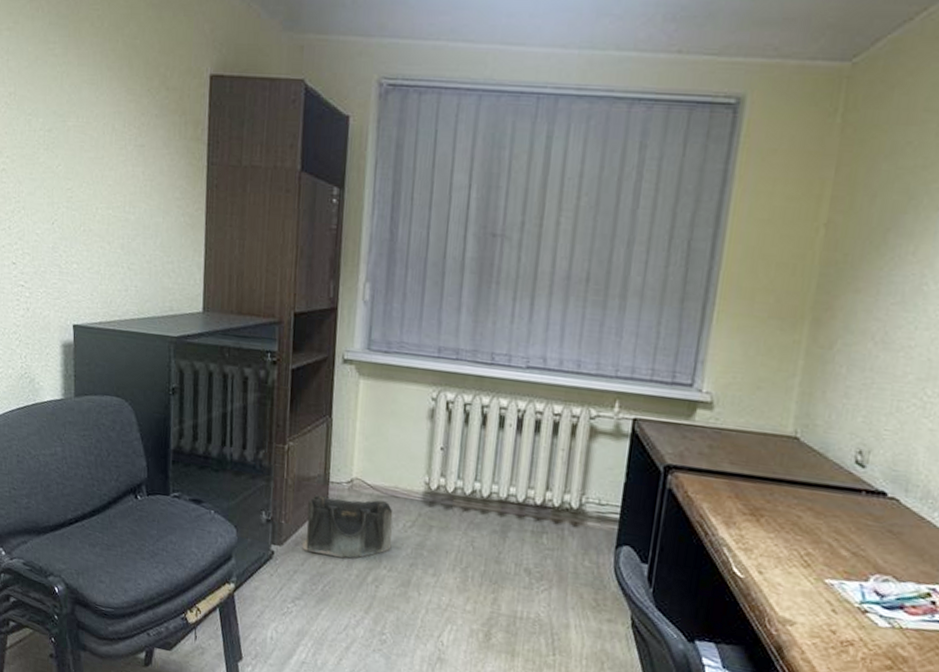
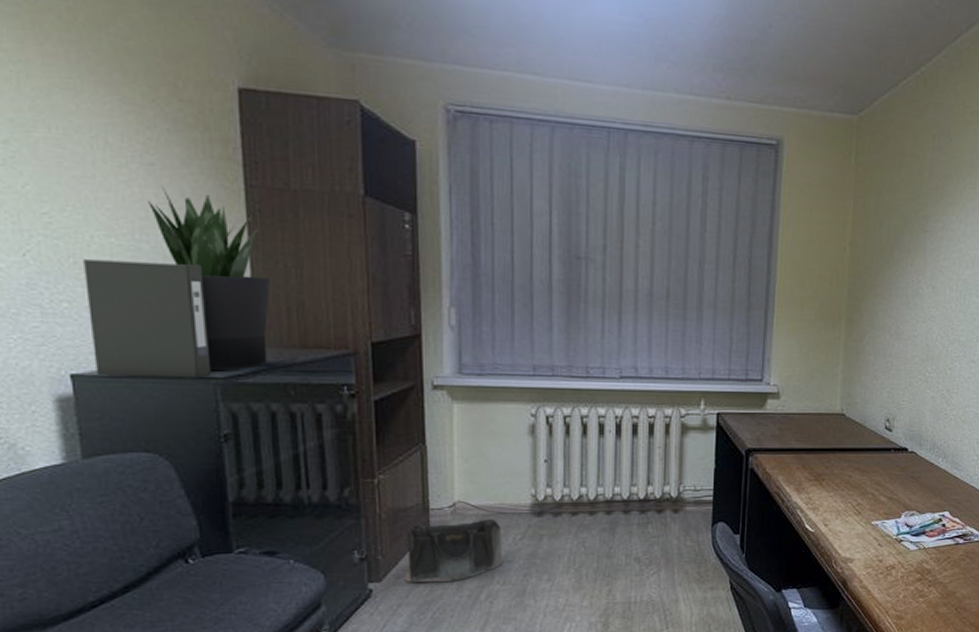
binder: none [89,228,170,336] -> present [83,259,212,379]
planter: none [137,164,219,331] -> present [148,185,270,372]

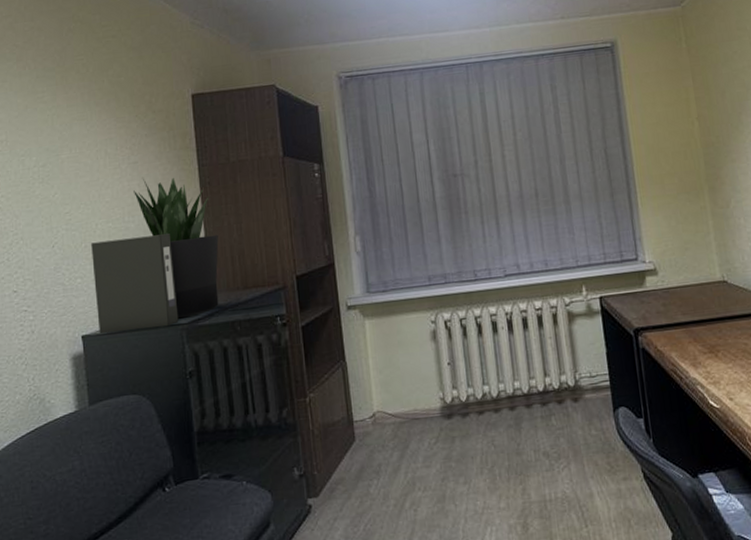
saddlebag: present [405,518,503,582] -> none [337,425,422,495]

